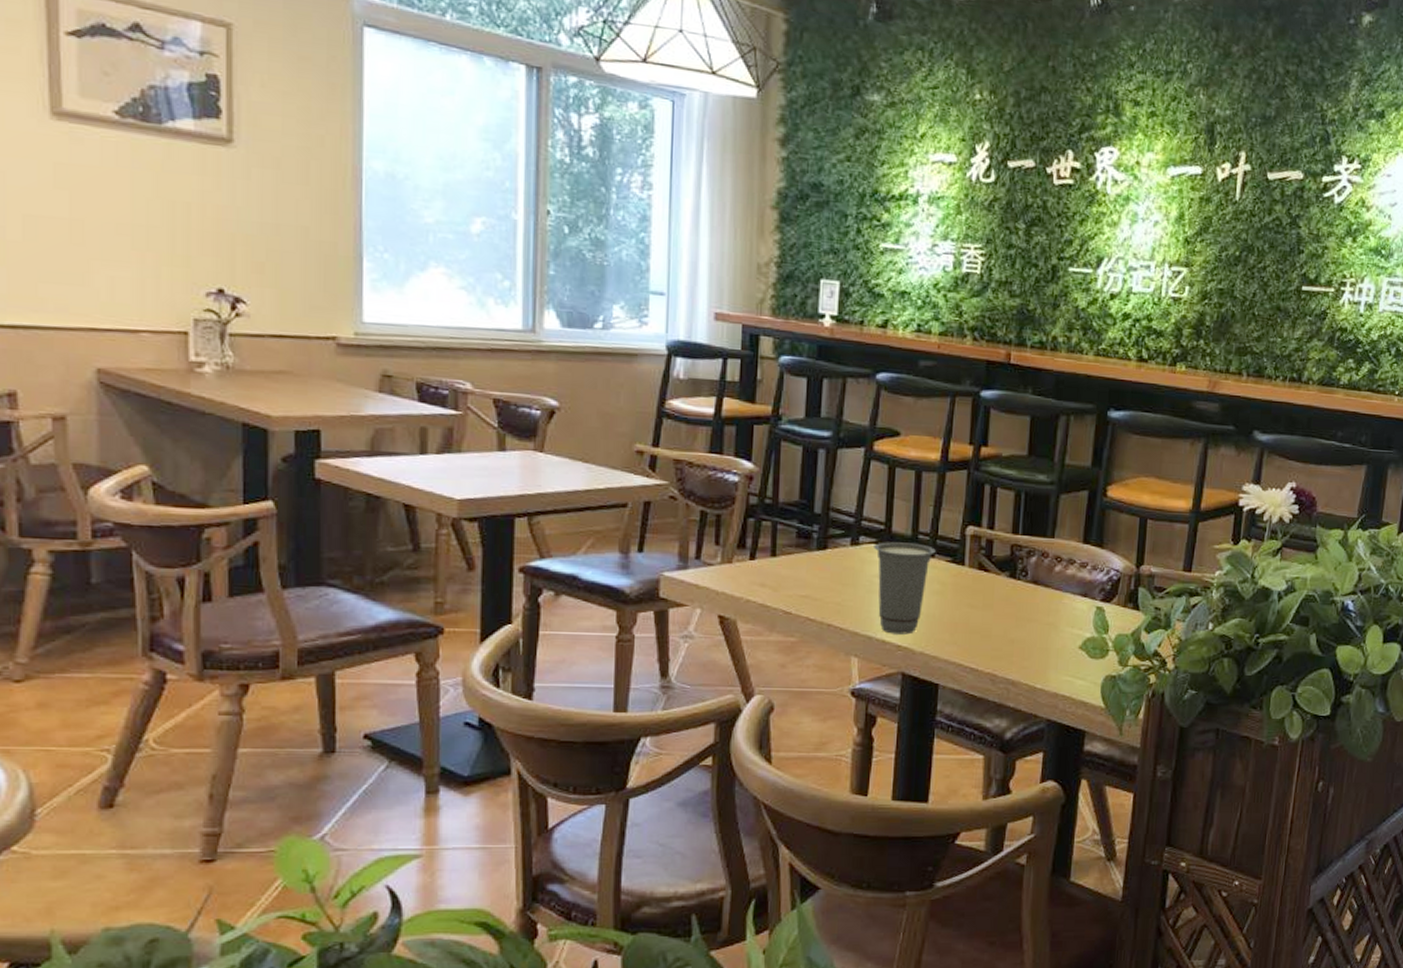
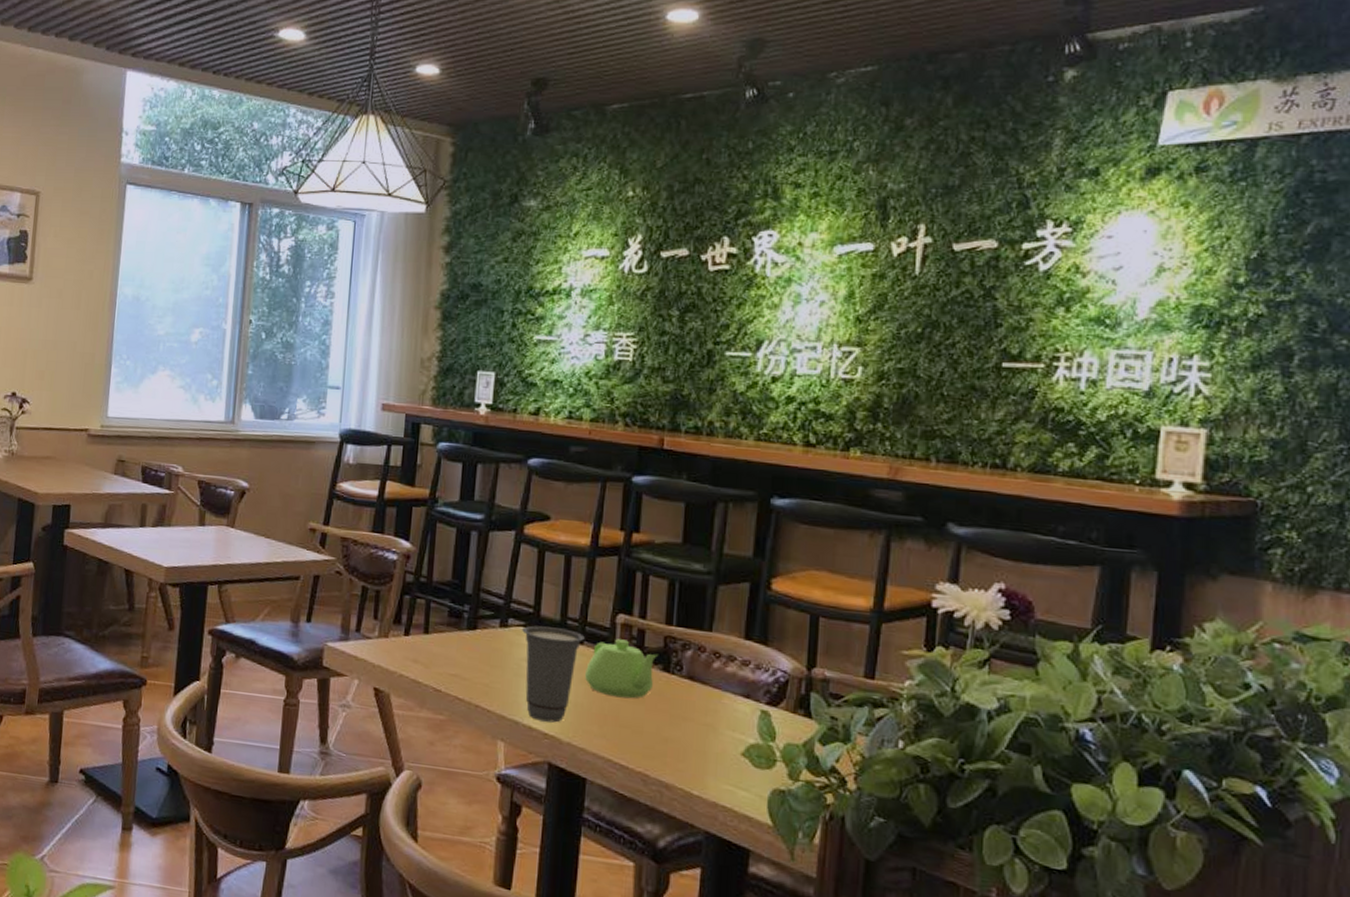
teapot: none [937,550,1005,606] -> present [585,639,658,699]

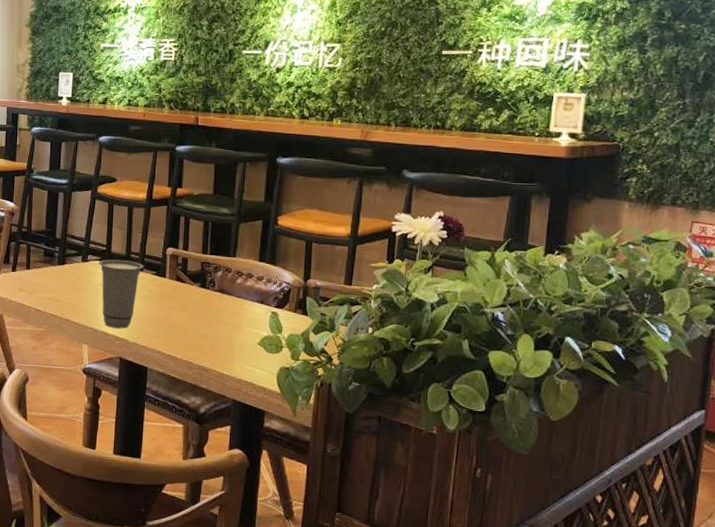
teapot: present [585,639,658,699] -> none [145,266,197,309]

